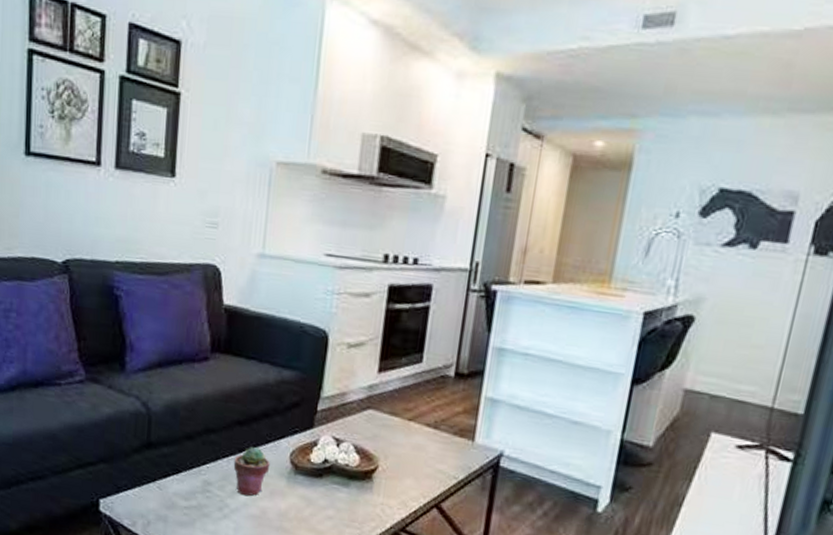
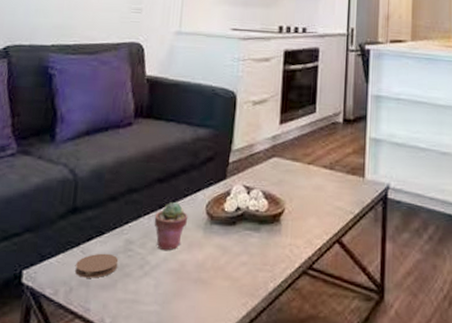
coaster: none [152,490,197,515] -> present [75,253,119,278]

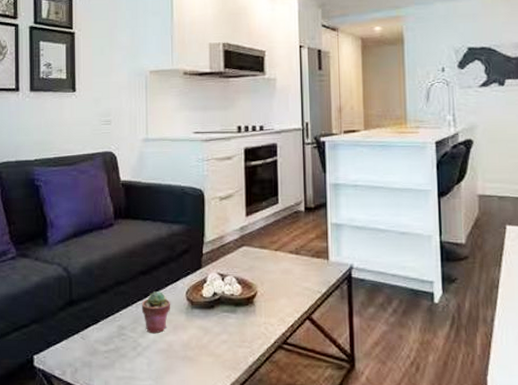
coaster: present [75,253,119,278] -> none [78,338,114,360]

